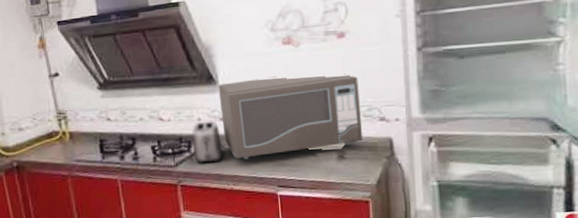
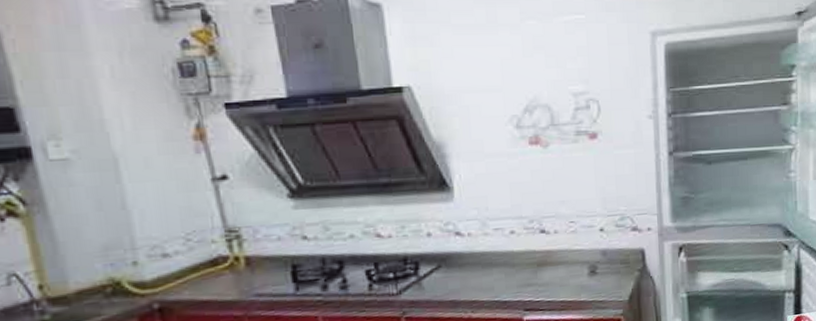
toaster: present [192,121,224,164] -> none [420,236,461,290]
microwave: present [218,73,363,159] -> none [453,179,616,281]

